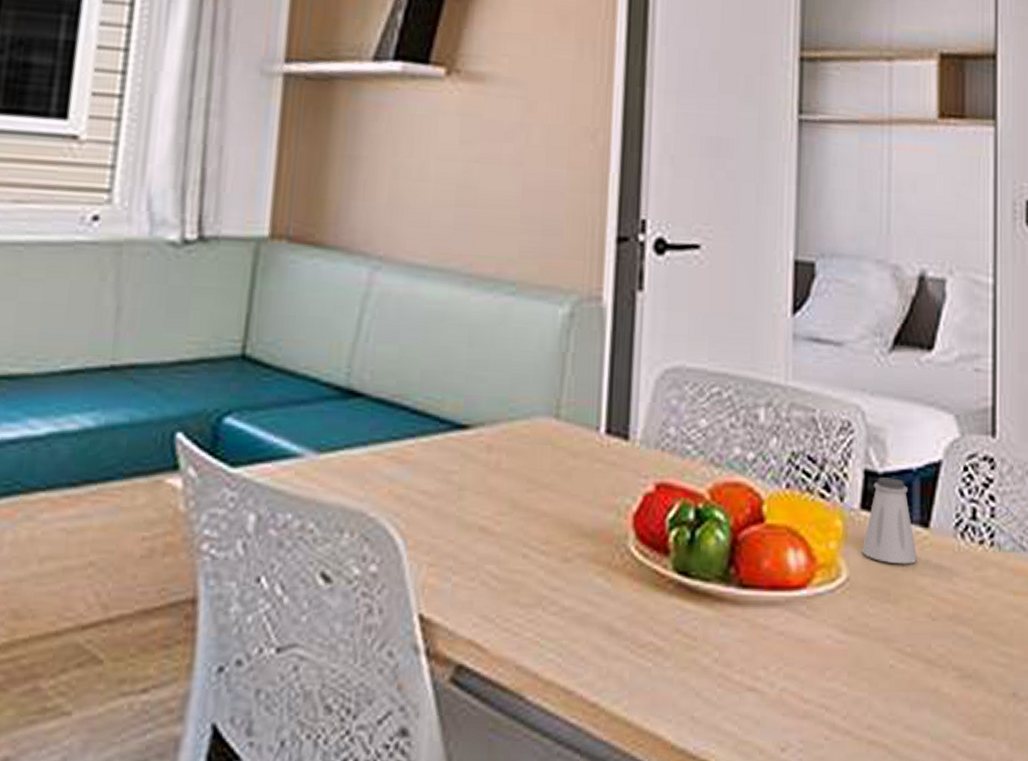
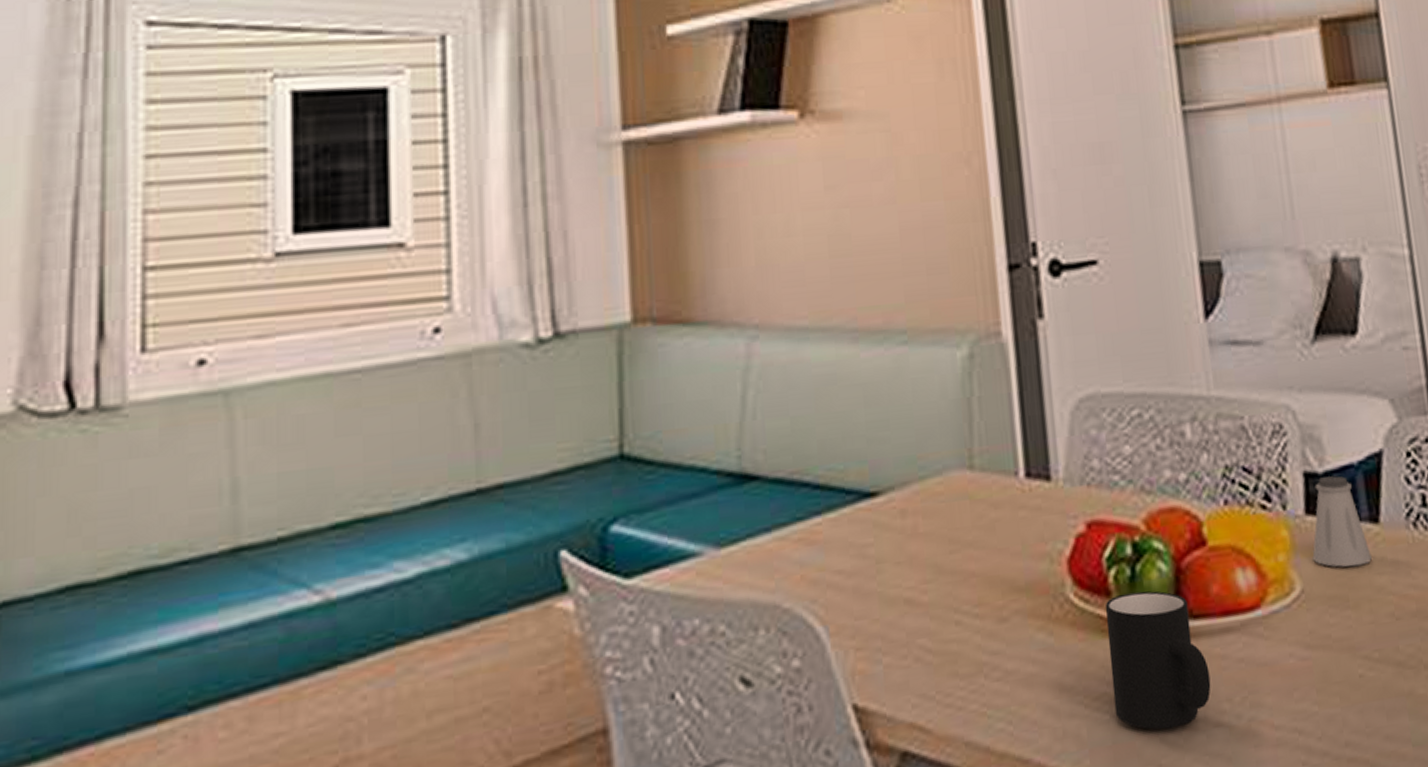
mug: none [657,554,751,685] -> present [1105,591,1211,730]

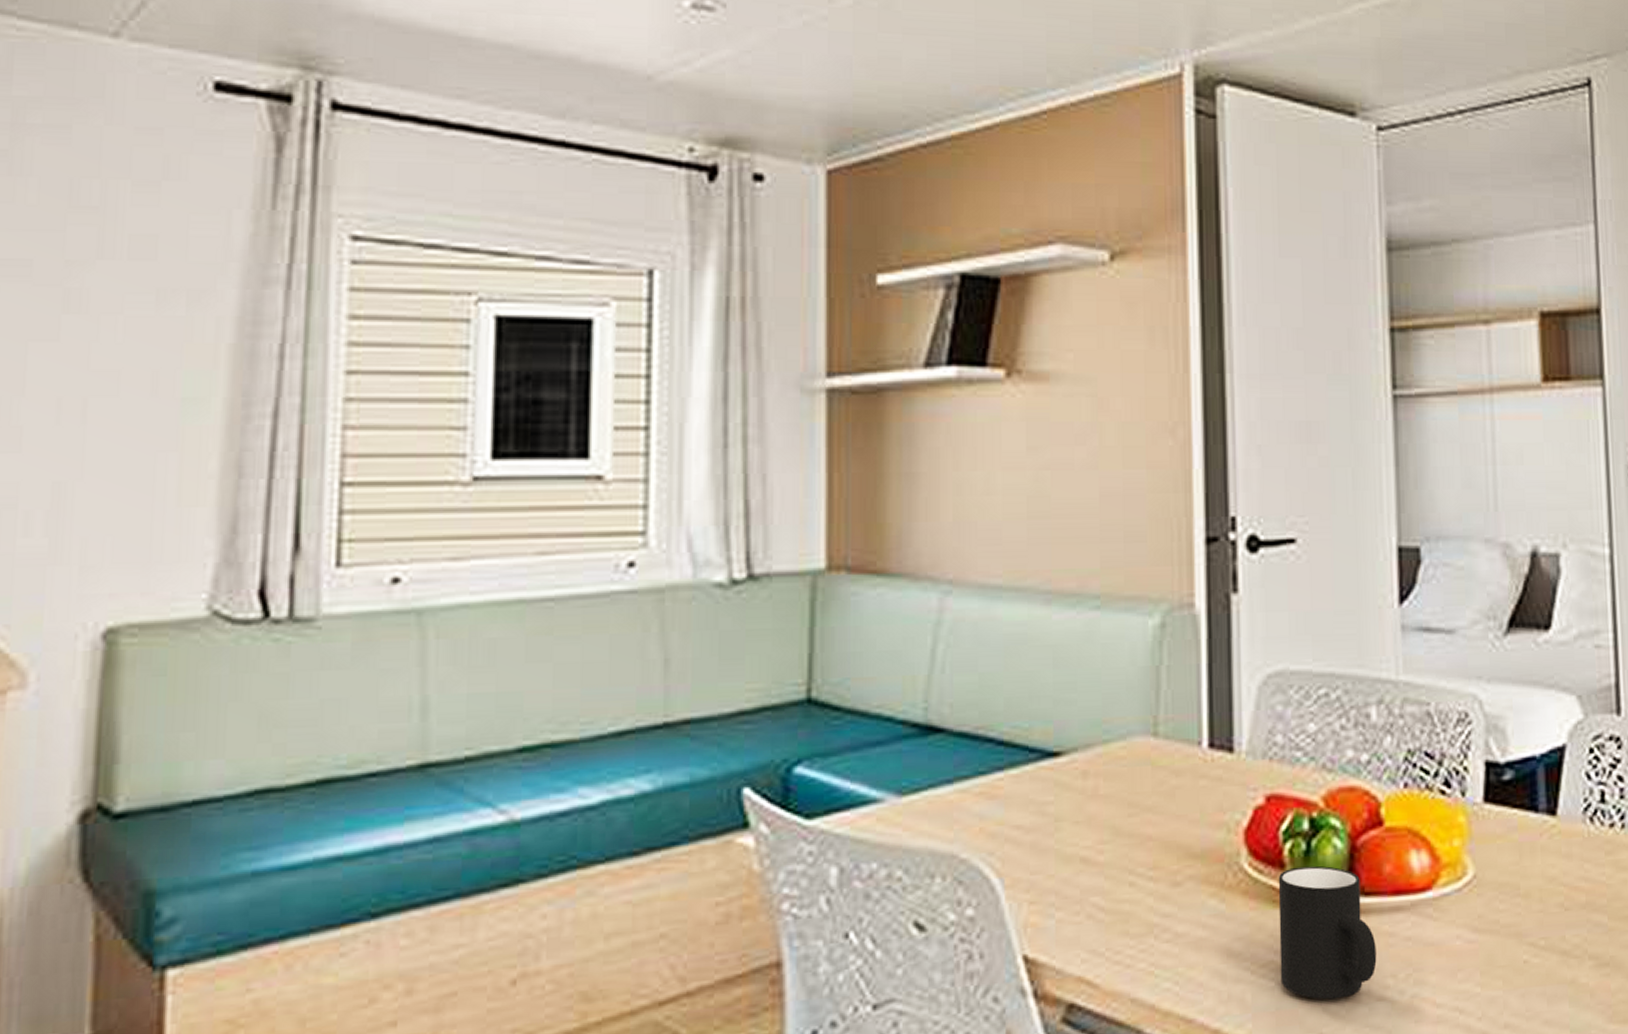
saltshaker: present [1312,475,1372,567] -> none [1487,767,1546,856]

